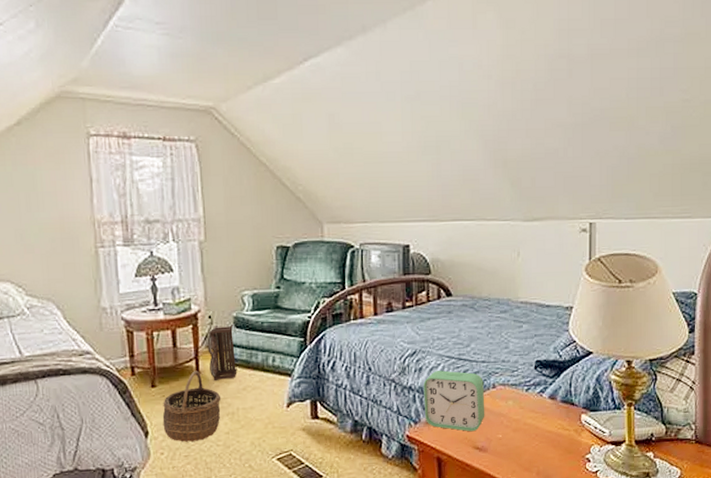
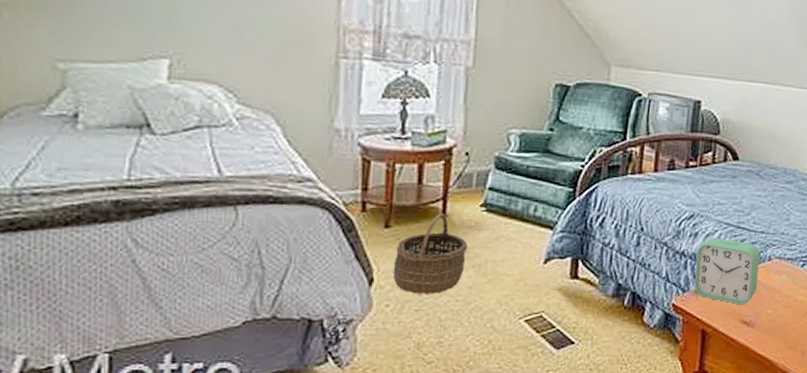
magazine rack: present [207,324,237,380] -> none [459,163,494,226]

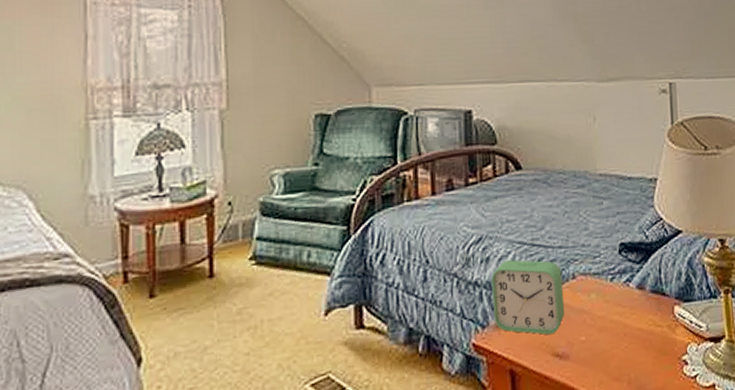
wicker basket: present [392,213,469,294] -> none [162,273,241,370]

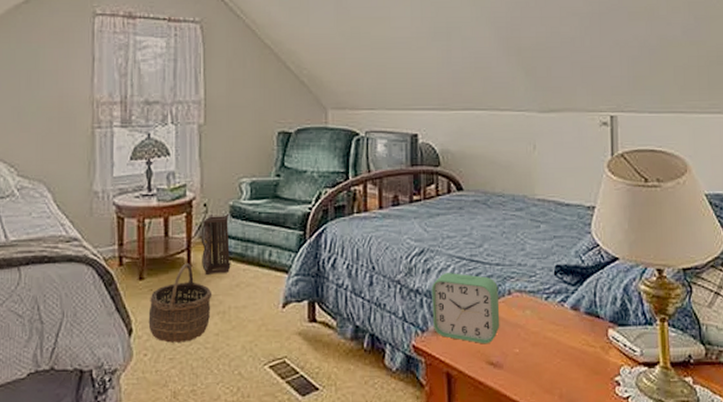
wicker basket: none [162,273,241,370] -> present [148,263,212,343]
magazine rack: none [225,211,263,285] -> present [201,213,231,275]

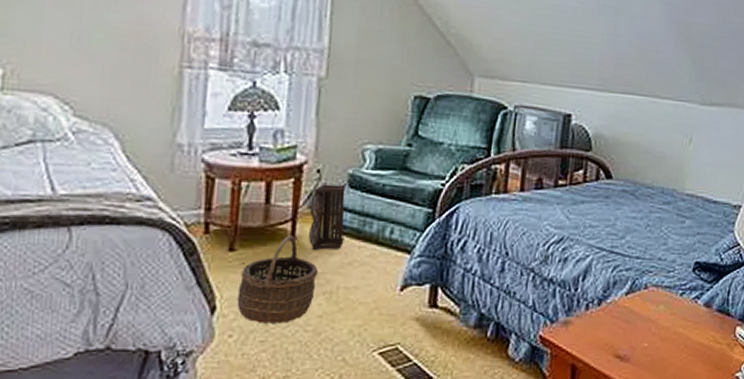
alarm clock: present [432,273,500,344] -> none [563,263,635,337]

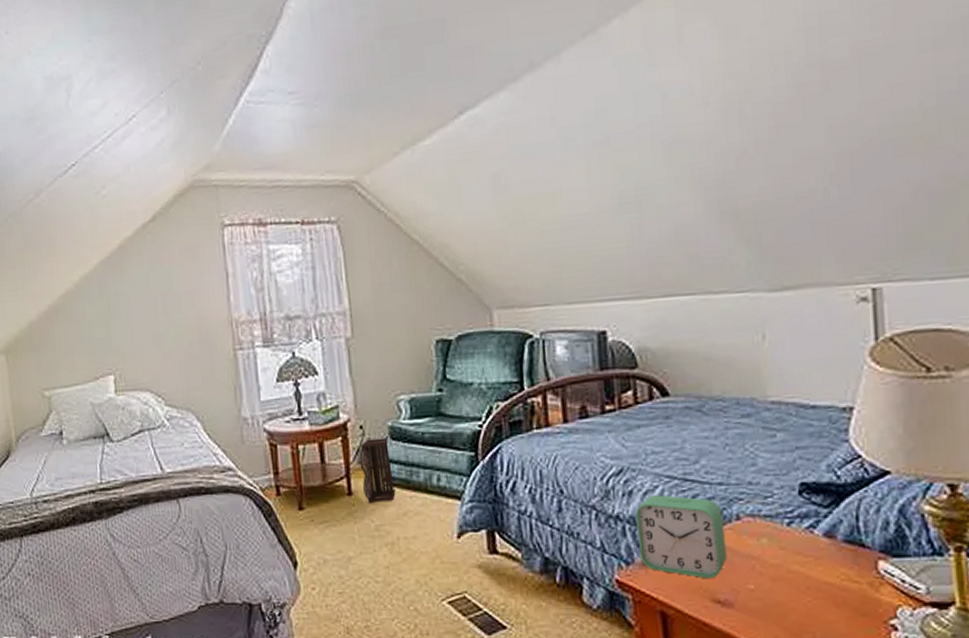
wicker basket: present [236,235,319,324] -> none [312,491,378,576]
alarm clock: none [563,263,635,337] -> present [635,495,728,579]

